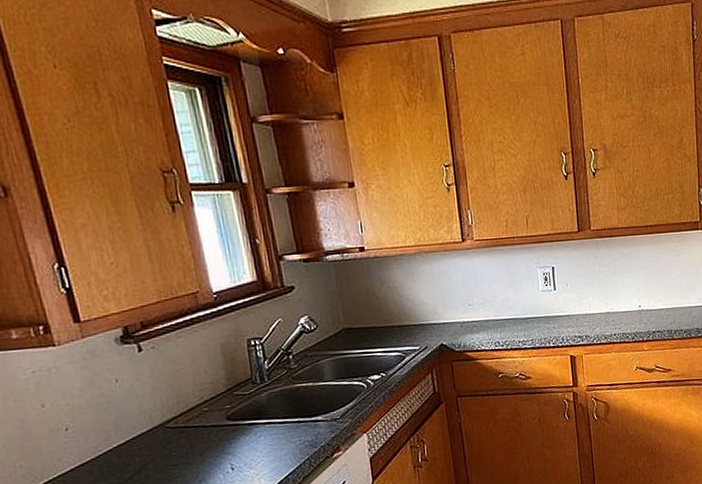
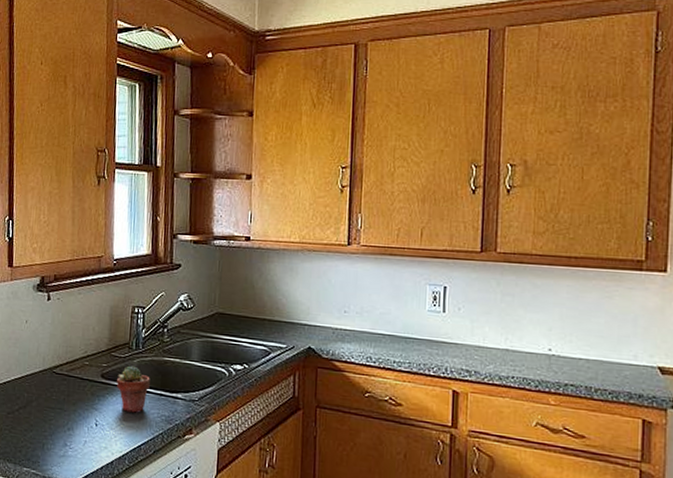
potted succulent: none [246,400,285,448] -> present [117,366,150,413]

